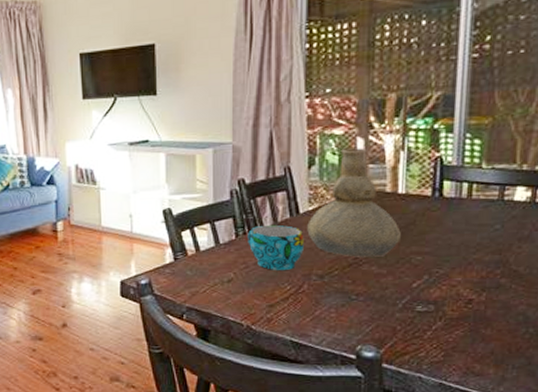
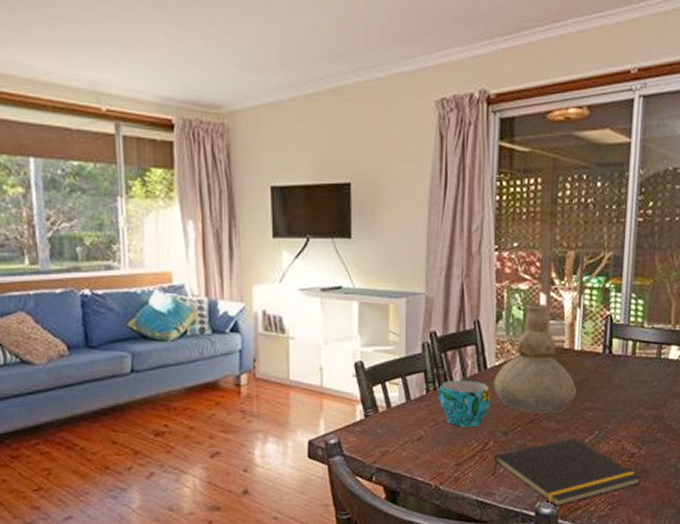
notepad: none [308,282,482,350] -> present [492,438,641,506]

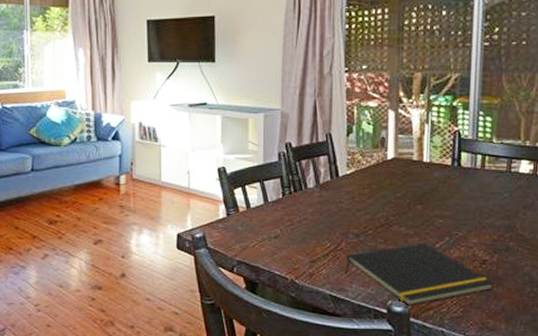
cup: present [438,379,491,427] -> none [293,186,343,228]
vase: present [494,303,576,413] -> none [345,119,426,219]

